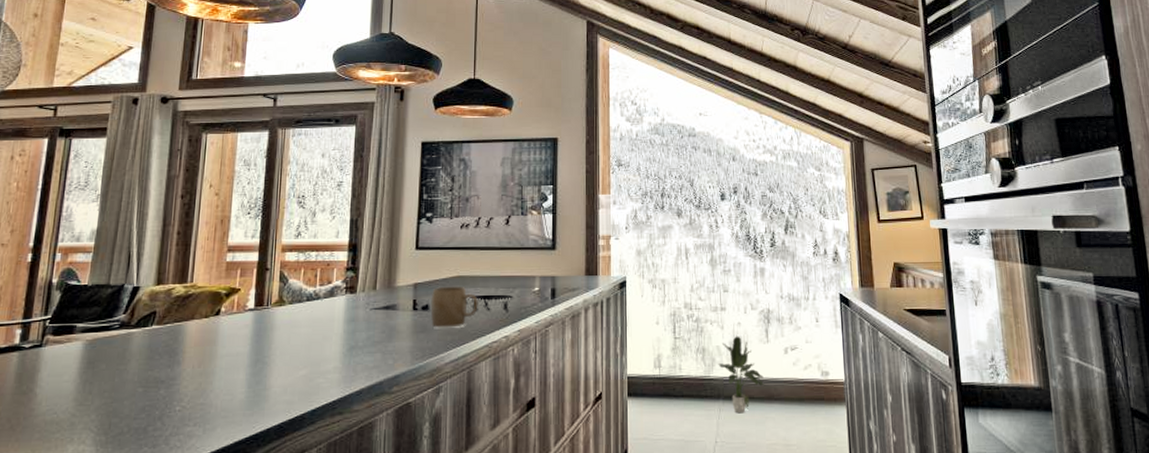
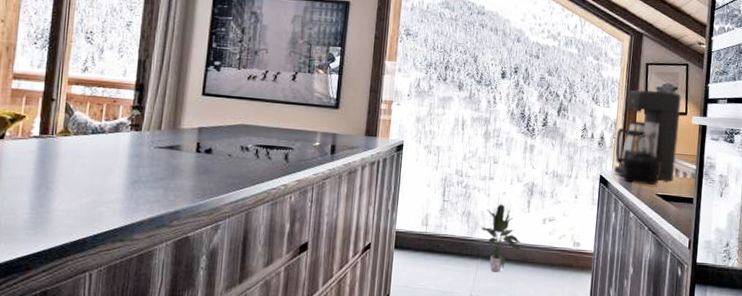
mug: present [430,286,478,328] -> none [213,132,260,172]
coffee maker: none [850,196,921,296] -> present [614,90,682,183]
kettle: none [864,244,906,300] -> present [623,134,662,186]

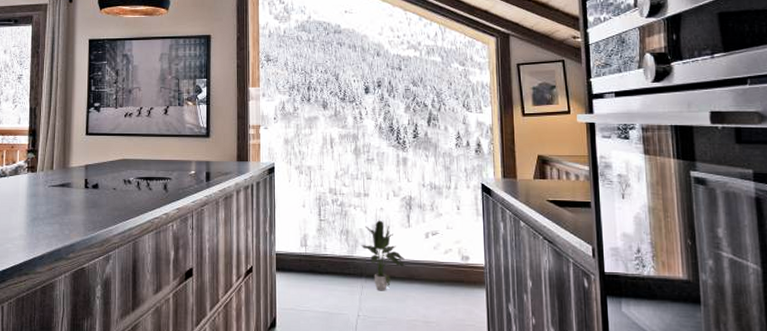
coffee maker: present [614,90,682,183] -> none [494,91,565,188]
kettle: present [623,134,662,186] -> none [507,137,549,191]

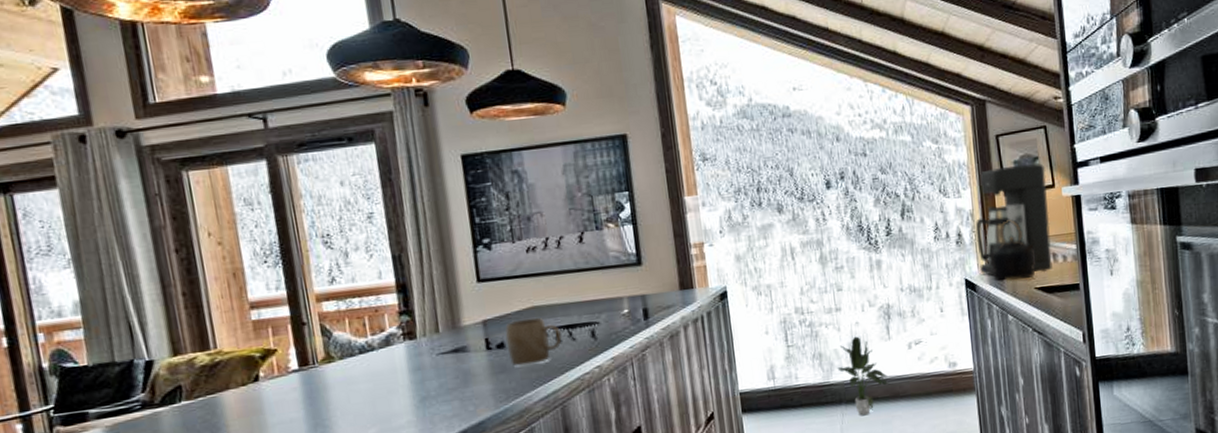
mug: none [100,168,141,204] -> present [505,317,562,366]
coffee maker: none [494,91,565,188] -> present [975,163,1053,275]
kettle: none [507,137,549,191] -> present [991,219,1036,281]

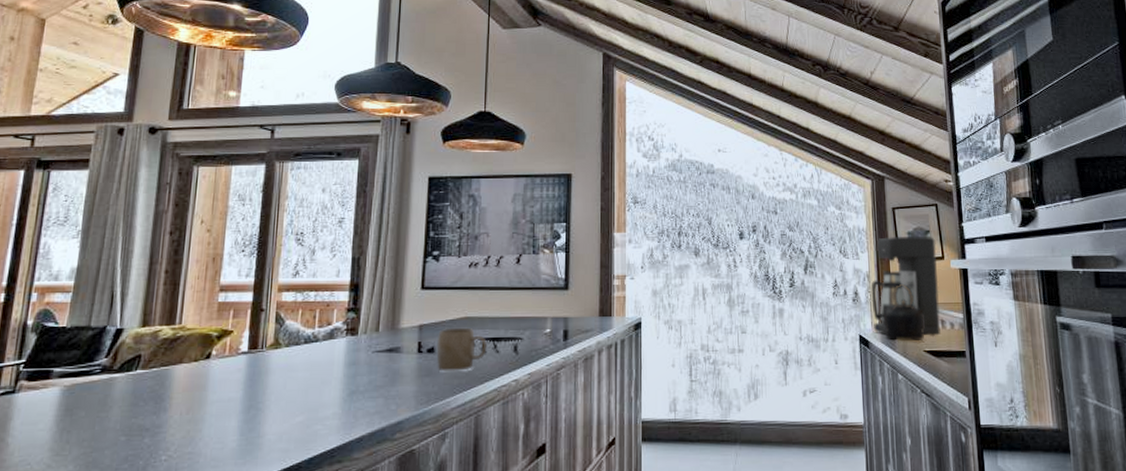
potted plant: present [837,336,889,416] -> none [735,378,783,458]

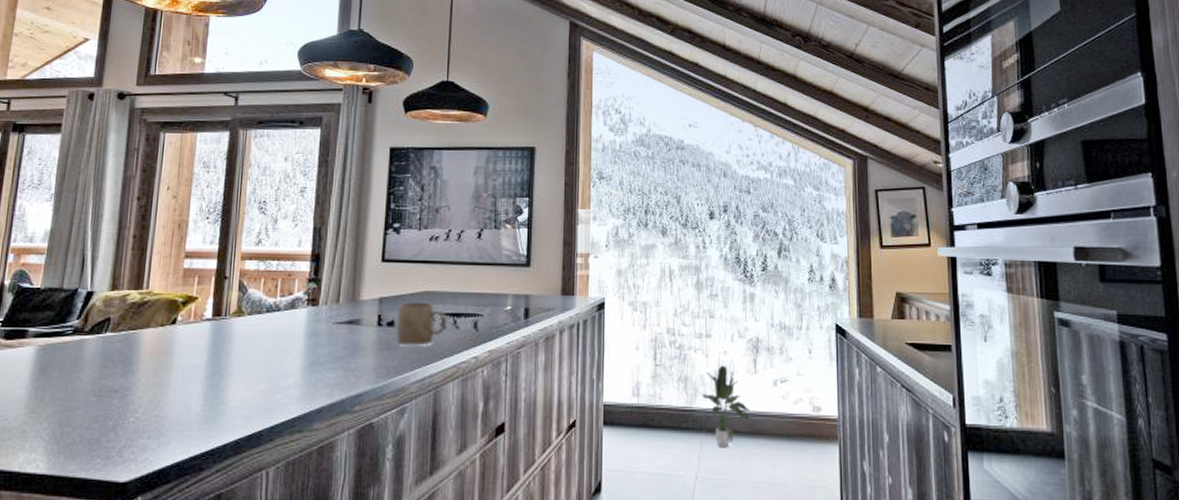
potted plant: none [735,378,783,458] -> present [701,365,751,448]
coffee maker: present [871,236,941,337] -> none [849,220,925,329]
kettle: present [884,284,926,341] -> none [863,272,908,333]

